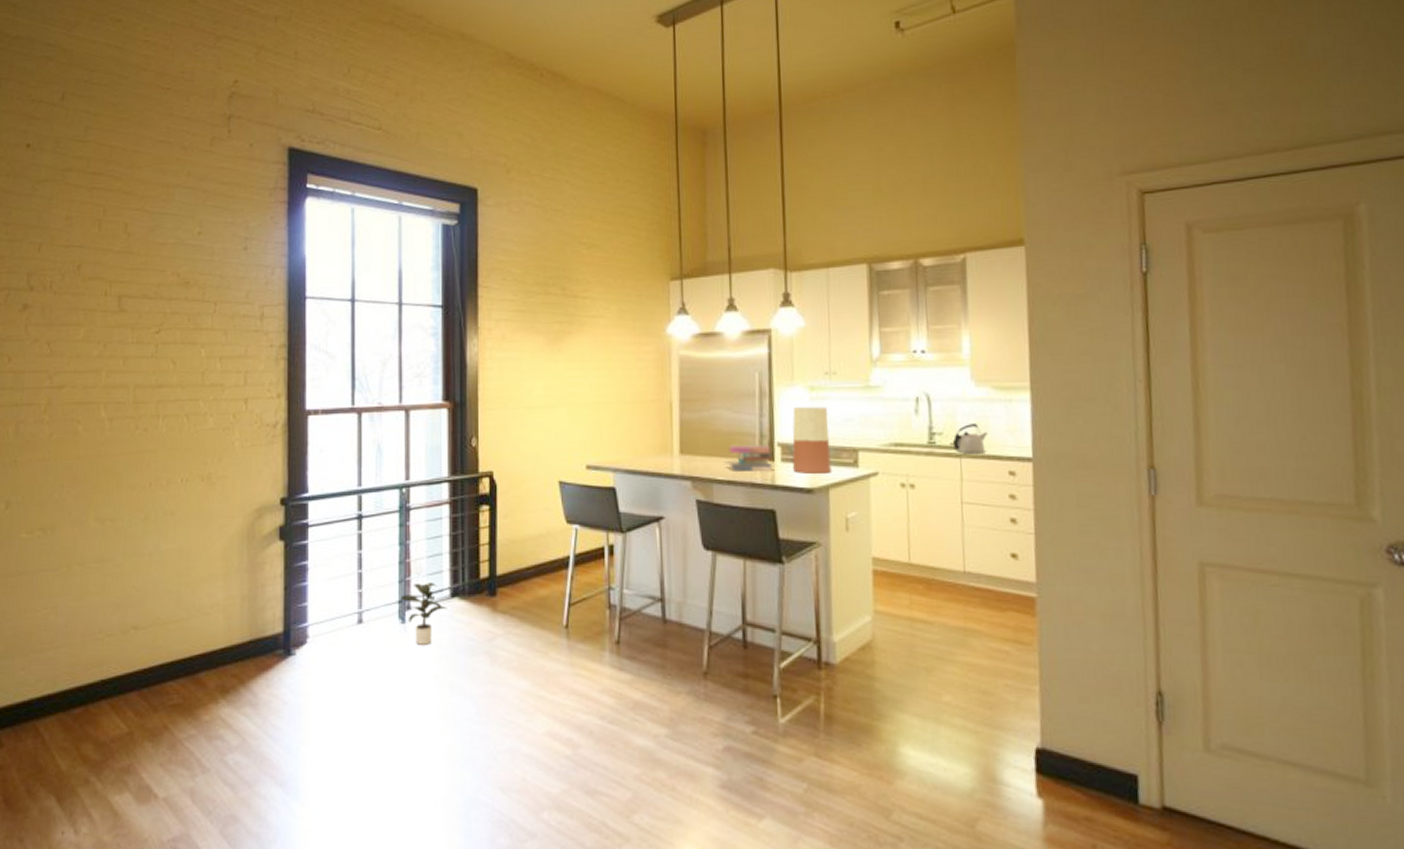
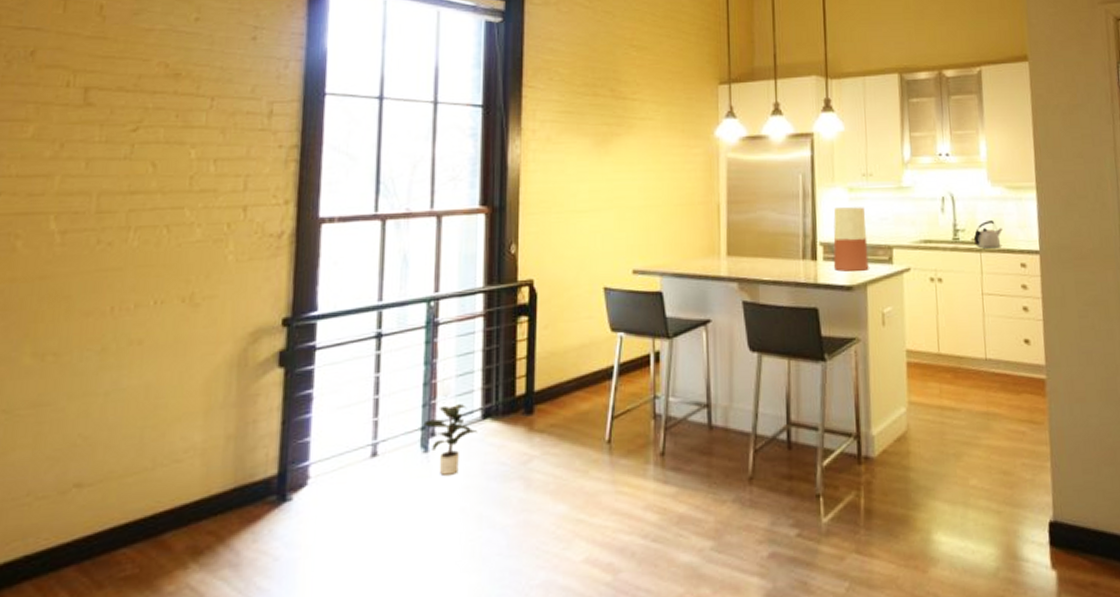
books: present [723,443,773,473] -> none [769,243,816,273]

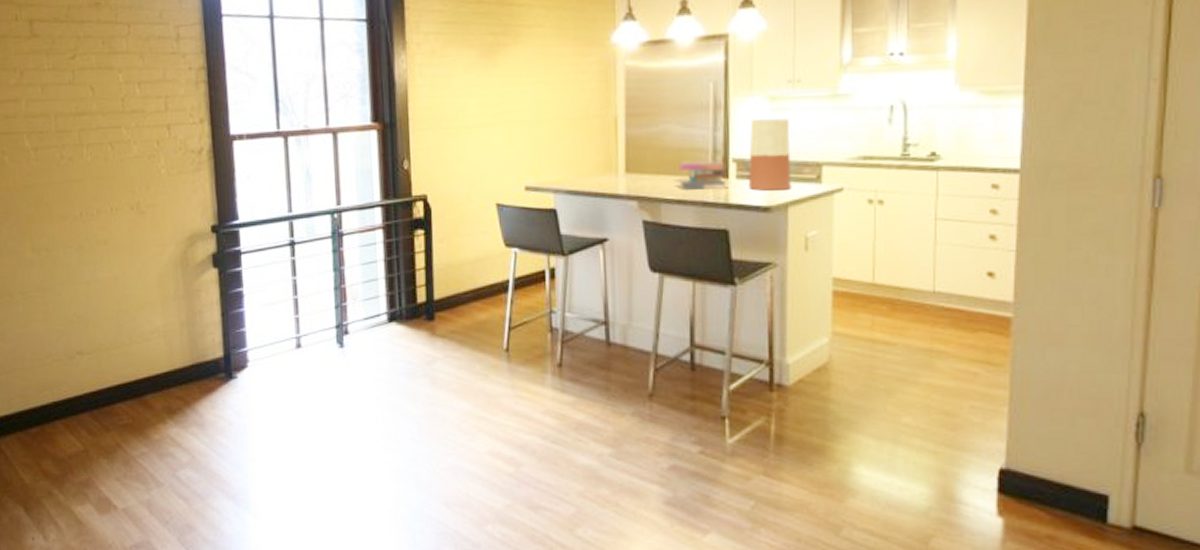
potted plant: present [423,404,478,475] -> none [337,308,385,368]
books: none [769,243,816,273] -> present [672,160,727,192]
kettle: present [974,219,1003,249] -> none [931,131,970,167]

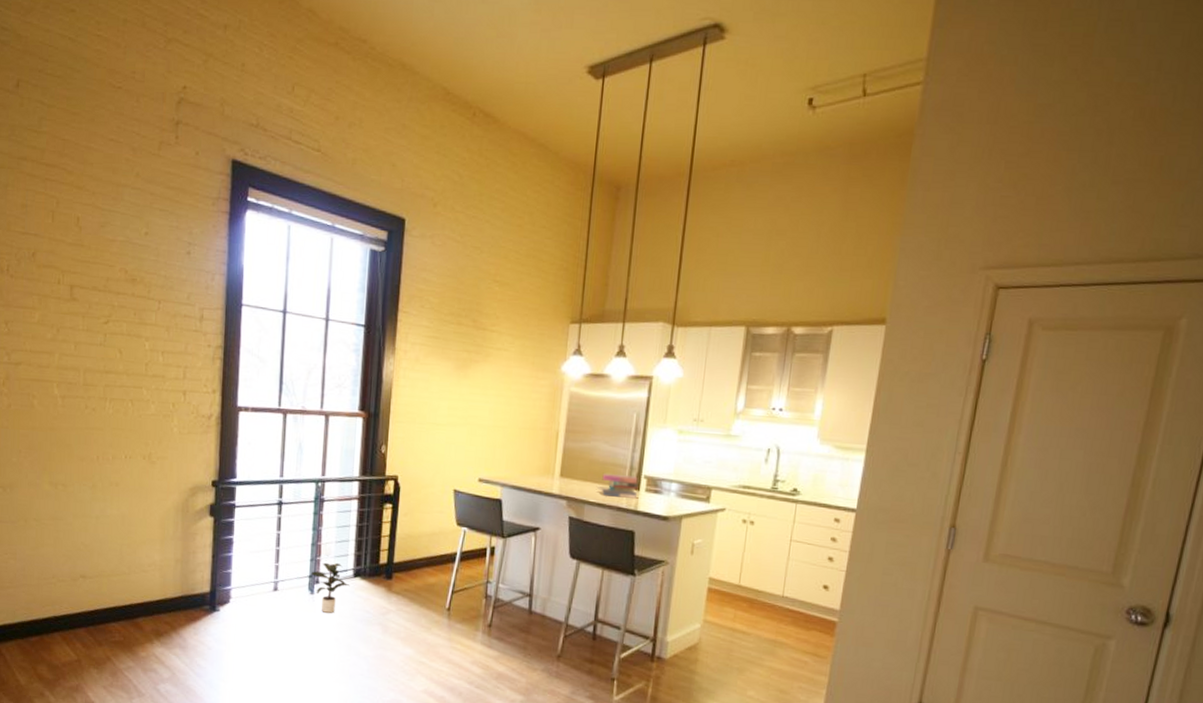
potted plant: none [337,308,385,368] -> present [310,562,350,613]
vase: present [748,118,791,192] -> none [653,447,691,506]

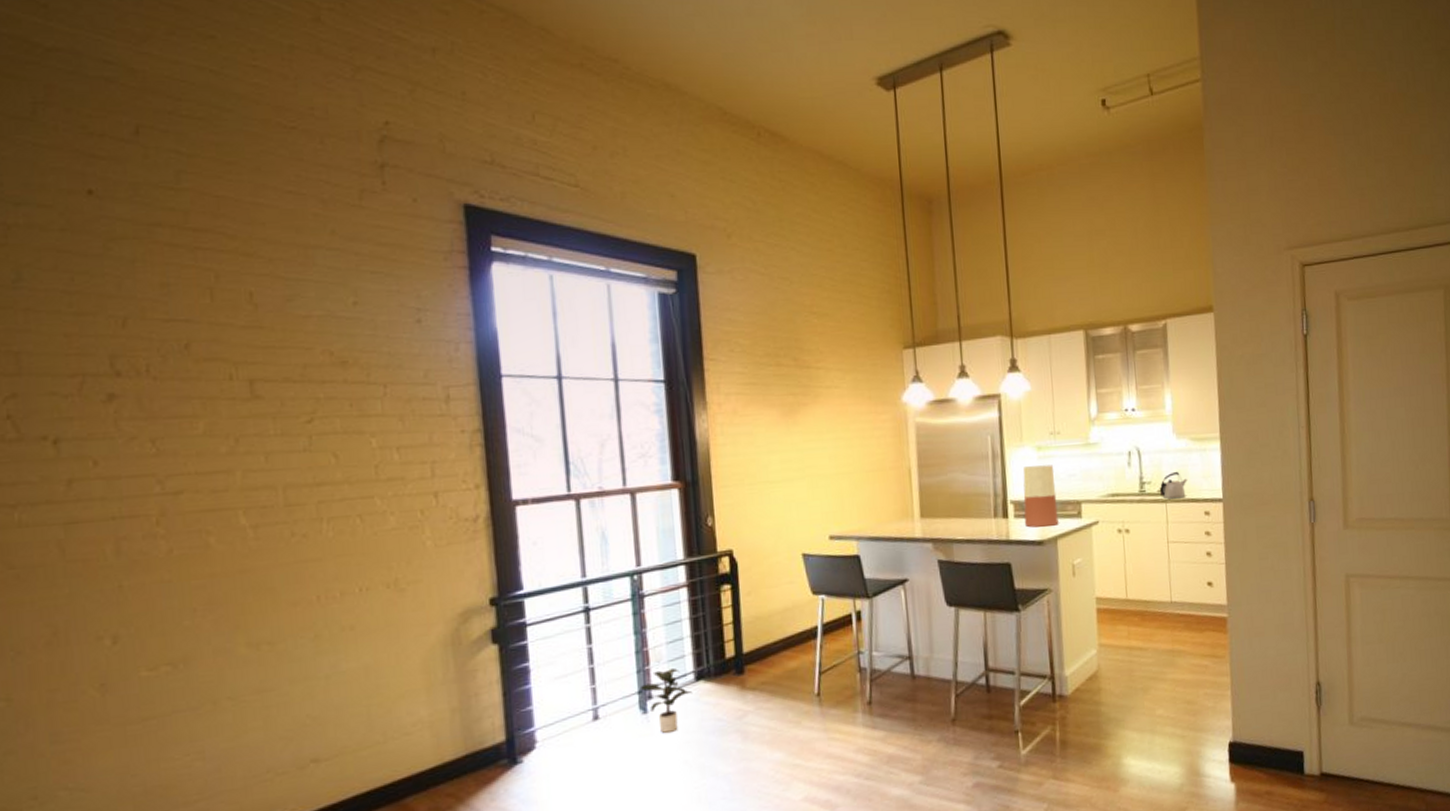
books: present [596,472,639,500] -> none [961,502,1007,532]
vase: none [653,447,691,506] -> present [1023,465,1059,528]
kettle: none [792,475,823,502] -> present [1160,471,1187,500]

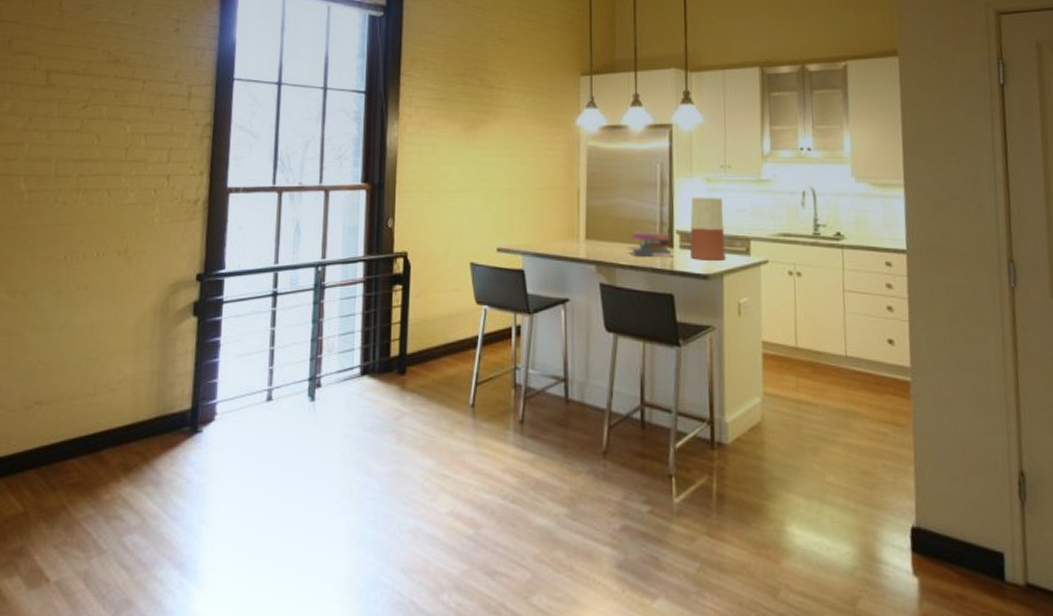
potted plant: present [639,668,693,733] -> none [310,360,357,423]
books: none [961,502,1007,532] -> present [626,231,672,258]
kettle: present [1160,471,1187,500] -> none [836,216,867,245]

